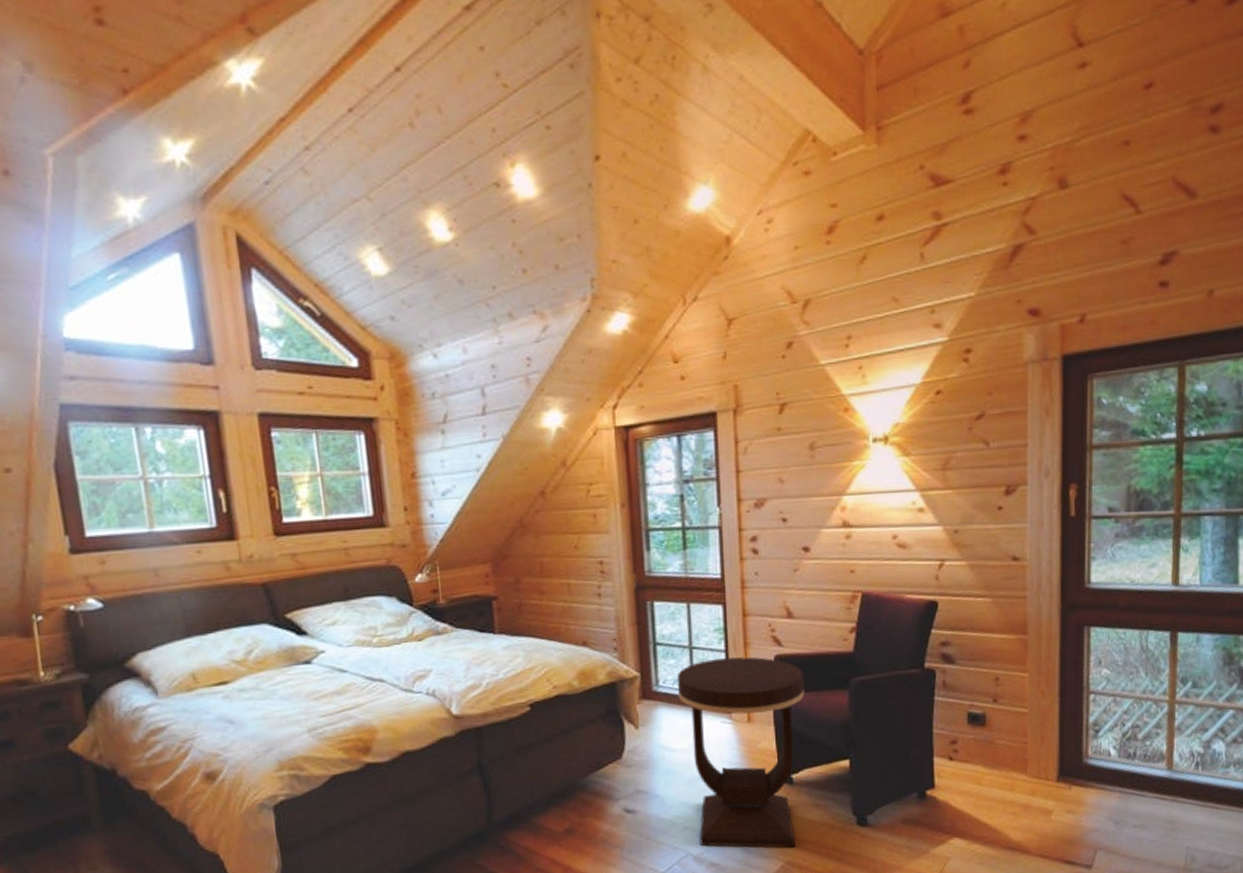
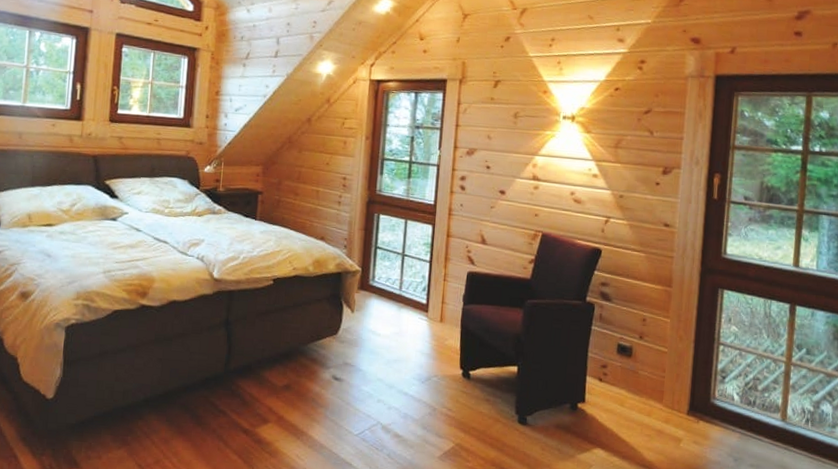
side table: present [676,656,805,848] -> none [388,266,489,433]

